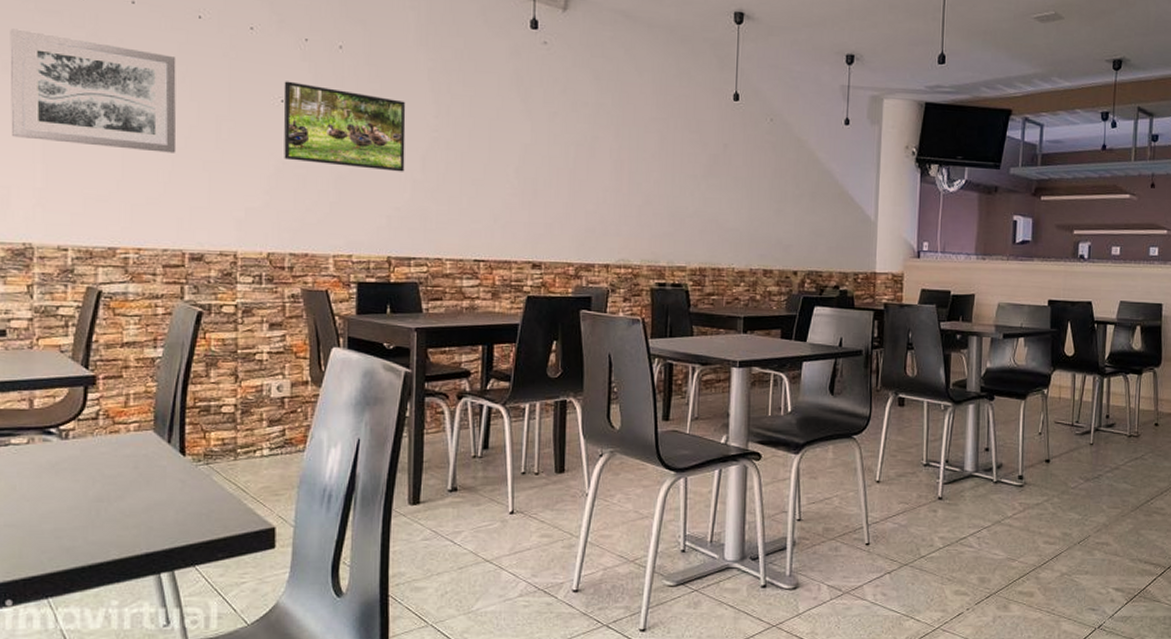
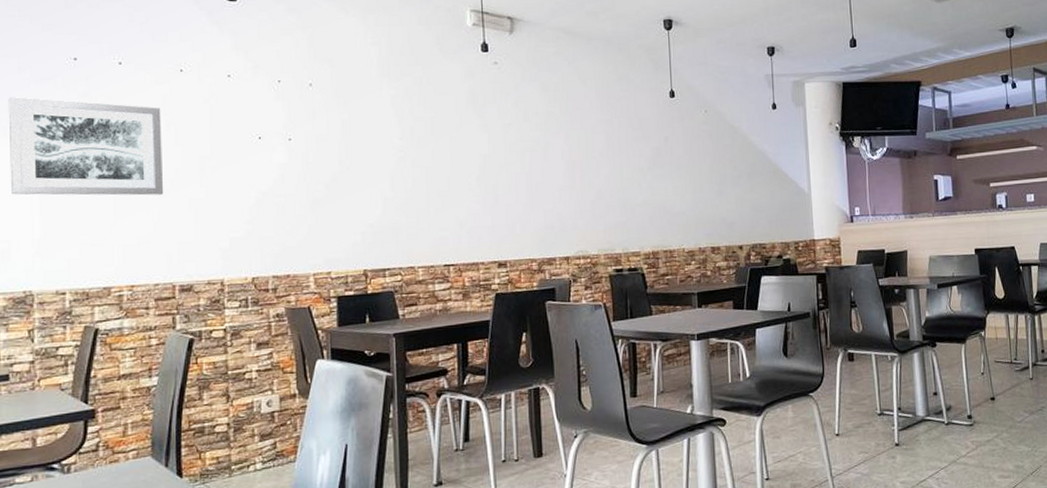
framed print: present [283,81,406,172] -> none [260,119,375,192]

